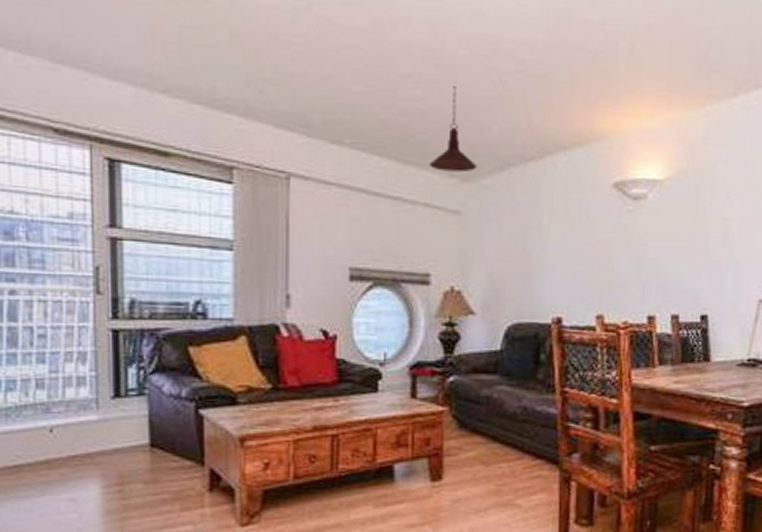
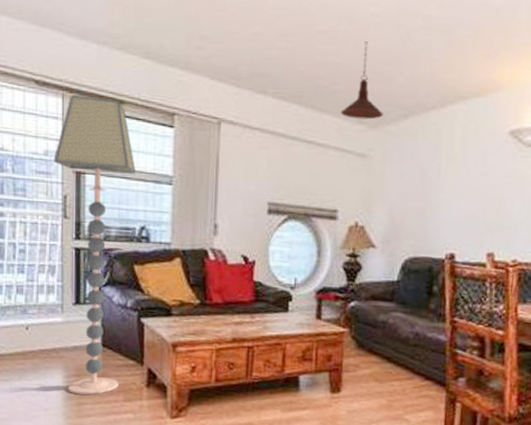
floor lamp: none [81,146,188,508] -> present [53,95,137,395]

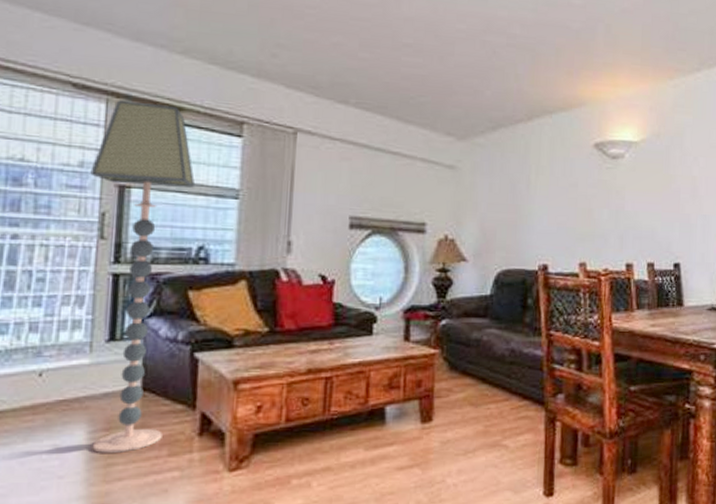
pendant light: present [340,41,383,120] -> none [427,55,471,132]

